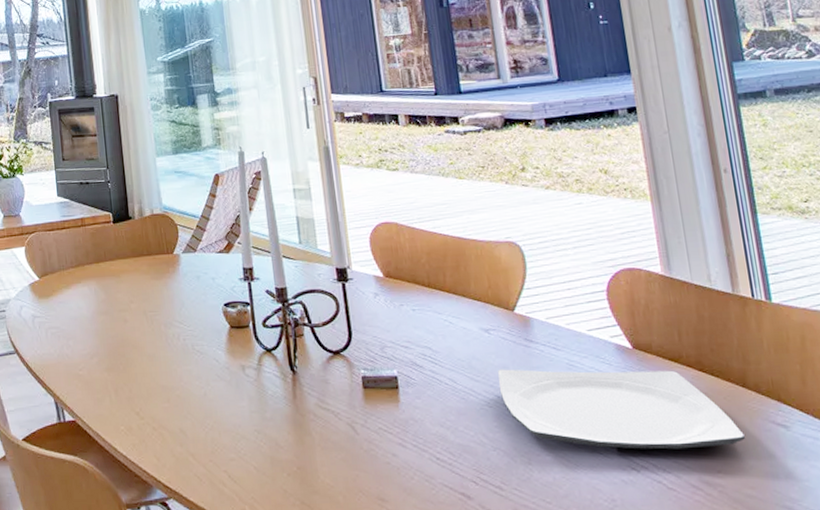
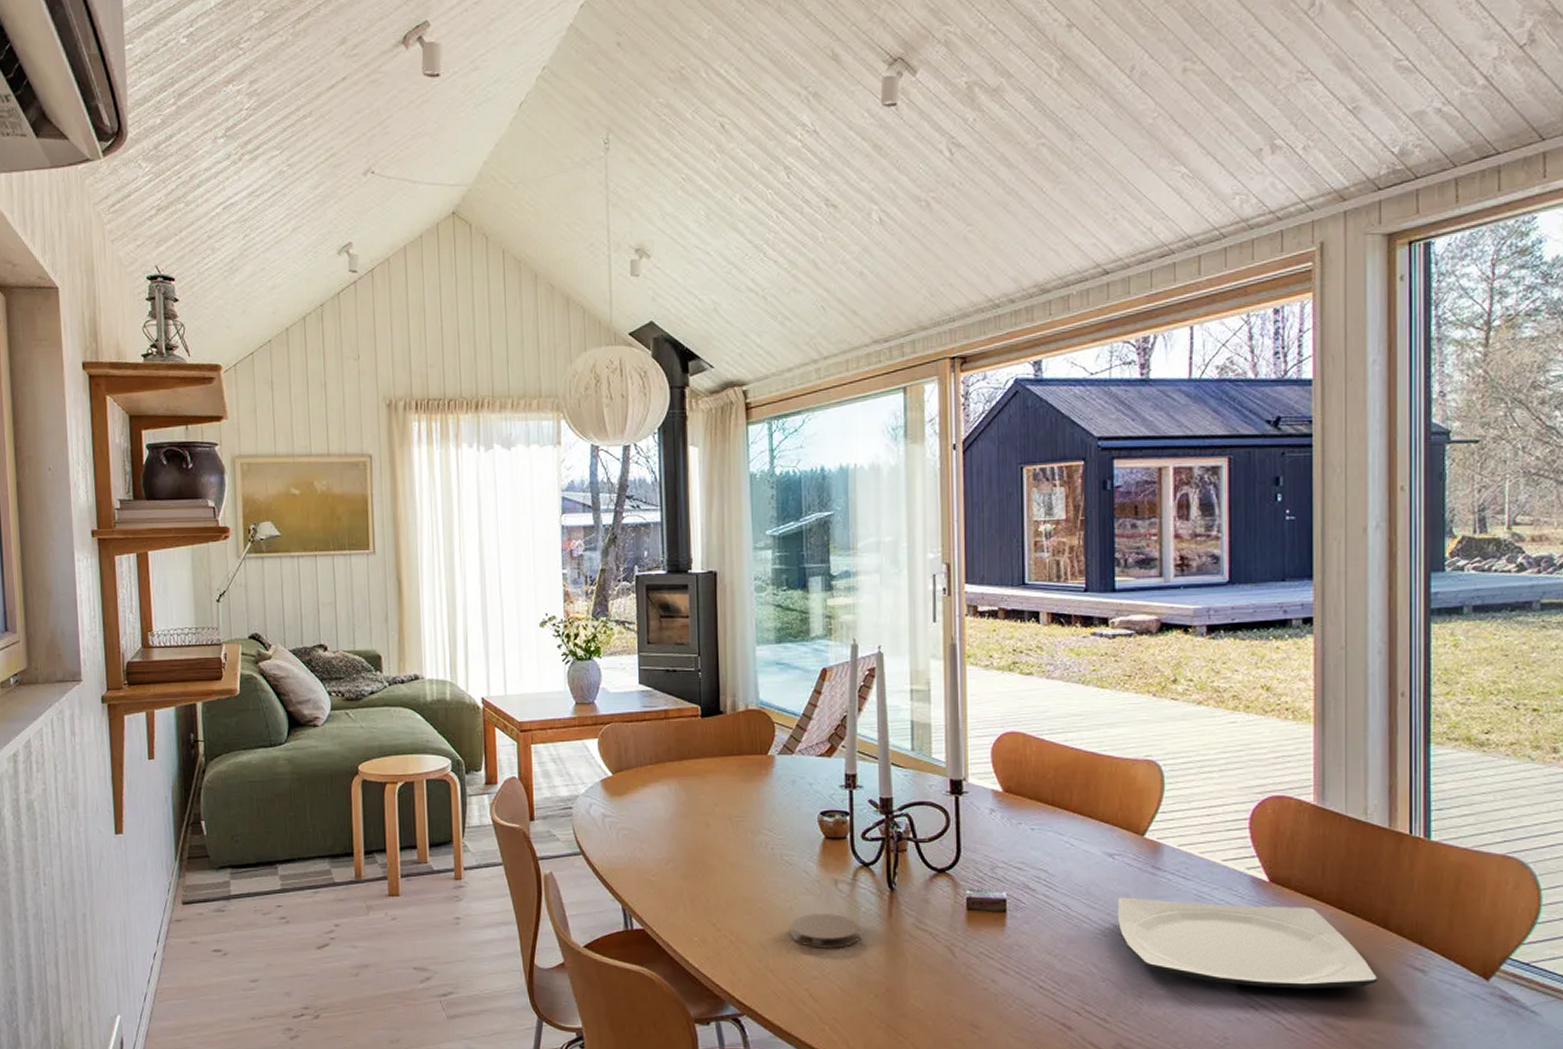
coaster: none [206,398,270,431] -> present [790,914,861,949]

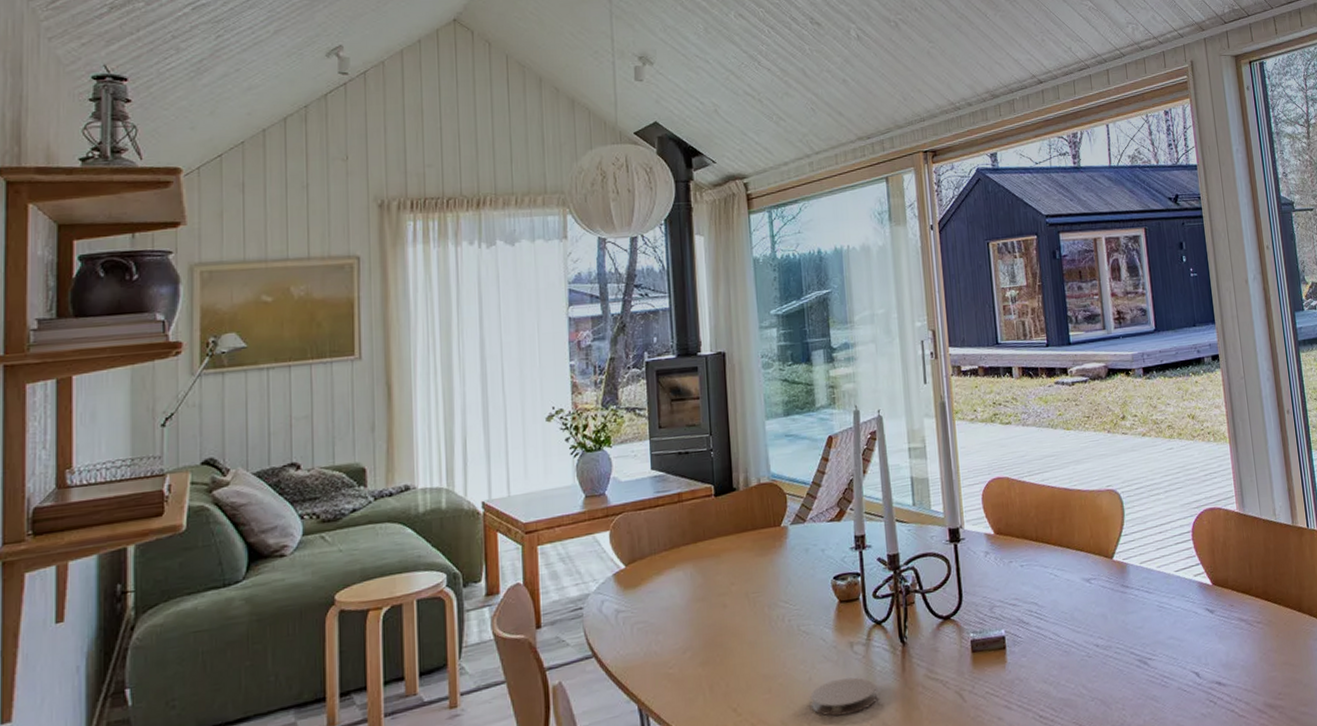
plate: present [1117,897,1377,989] -> none [1097,602,1300,684]

